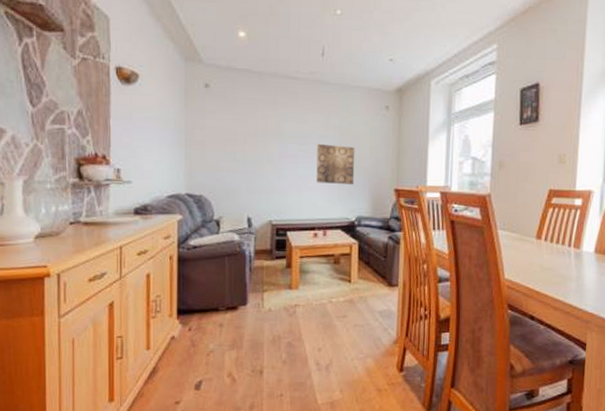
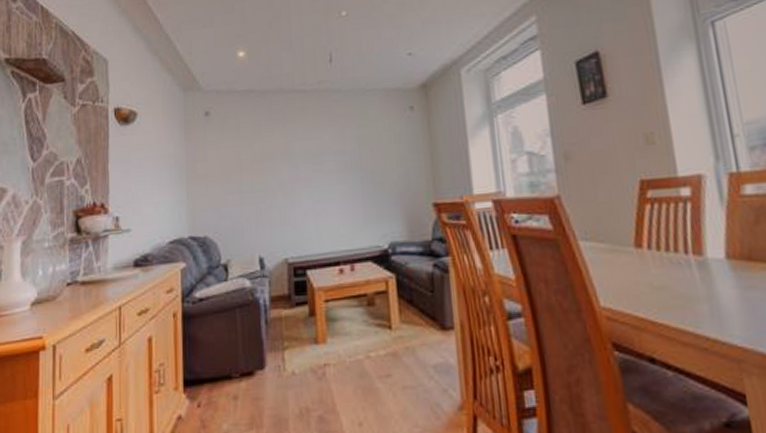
wall art: present [316,143,355,184] -> none [333,159,382,207]

